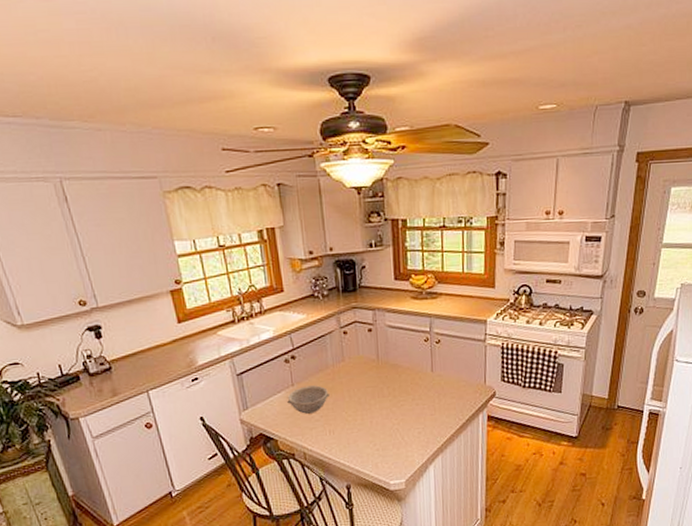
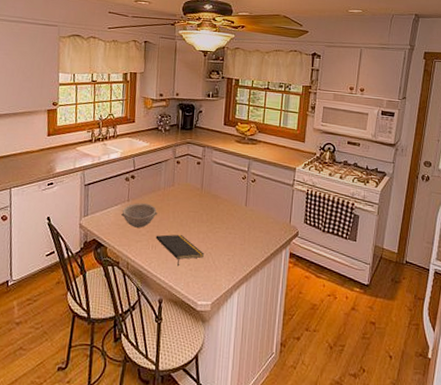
notepad: none [332,413,391,447] -> present [155,234,205,265]

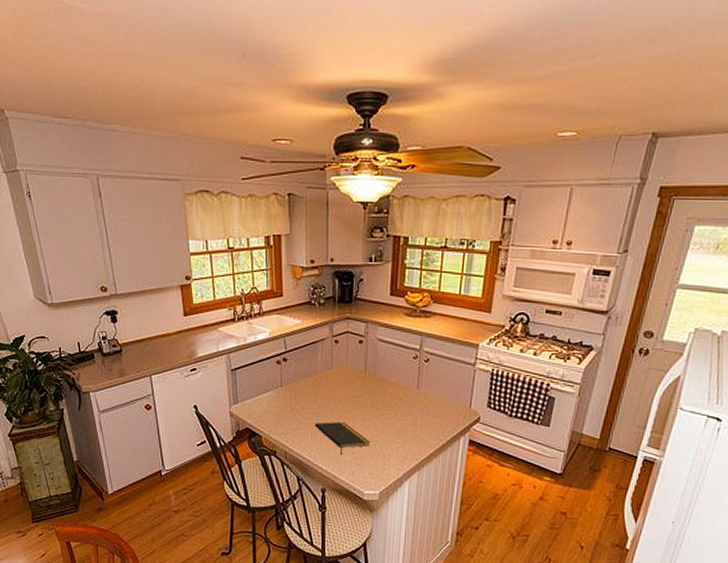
bowl: present [121,203,157,228] -> none [275,388,315,415]

